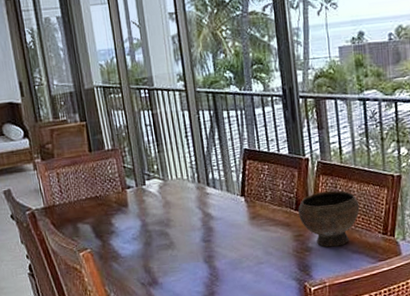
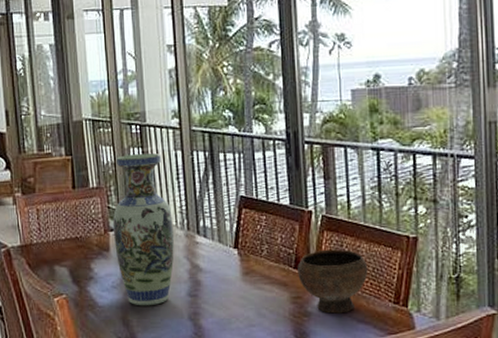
vase: none [129,114,188,254] -> present [113,153,174,306]

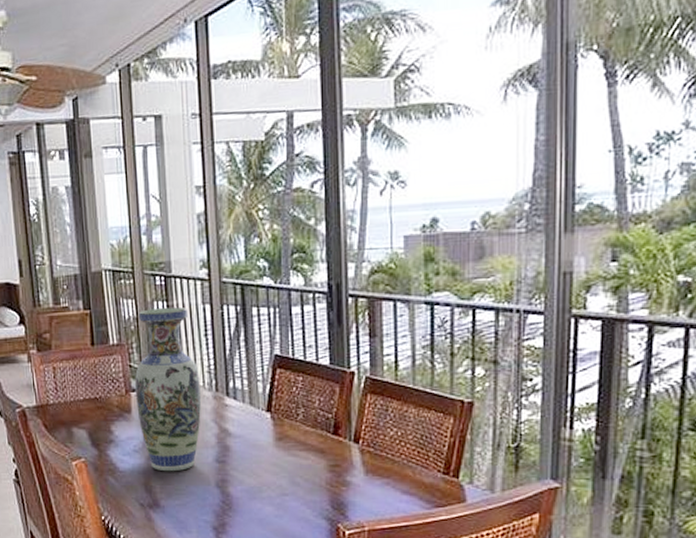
bowl: present [297,249,368,314] -> none [336,414,416,484]

